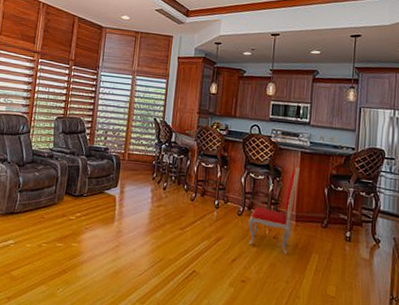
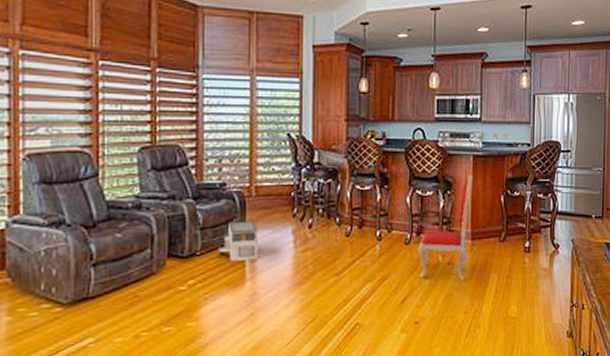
architectural model: none [98,175,127,207] -> present [218,220,258,261]

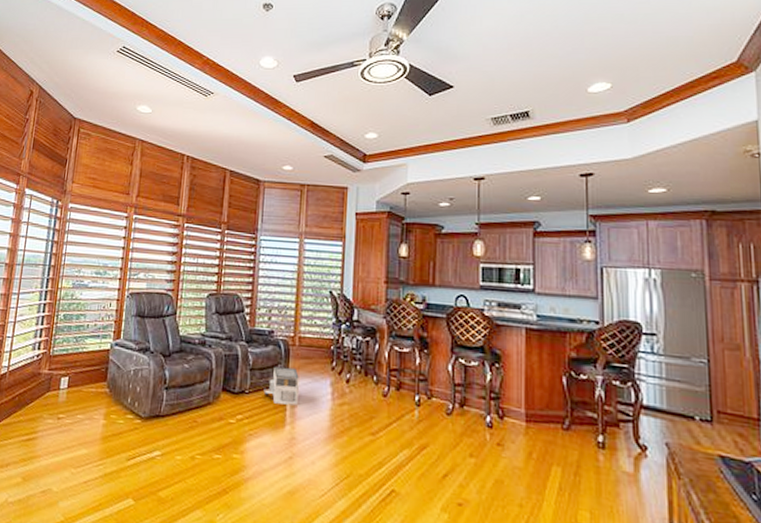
dining chair: present [418,175,473,280] -> none [462,349,526,467]

